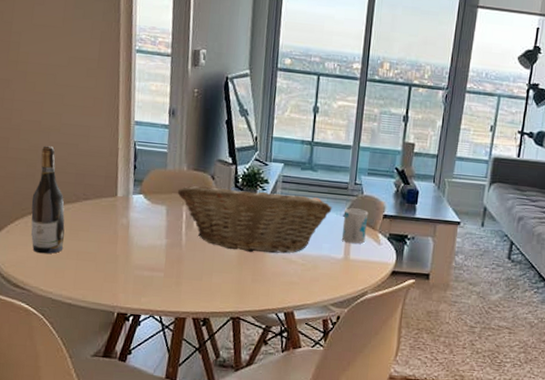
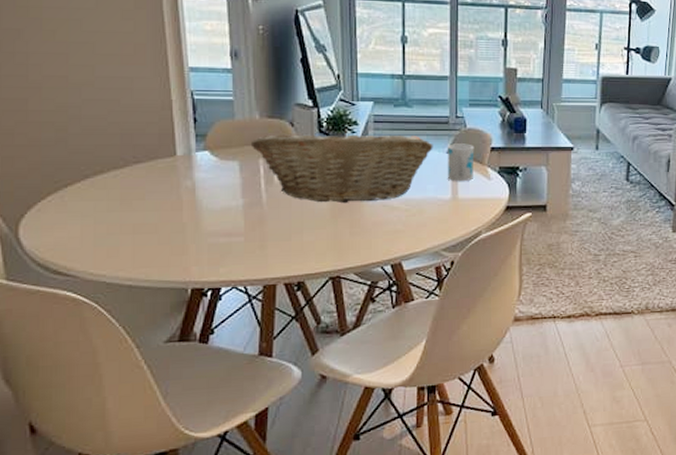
wine bottle: present [30,145,65,254] -> none [66,104,115,232]

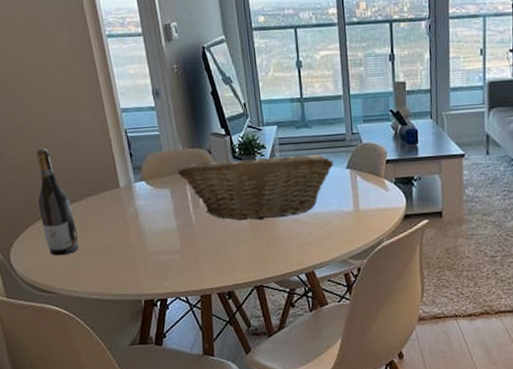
wine bottle: none [66,104,115,232] -> present [36,148,79,256]
mug: present [447,143,475,182] -> none [347,158,372,195]

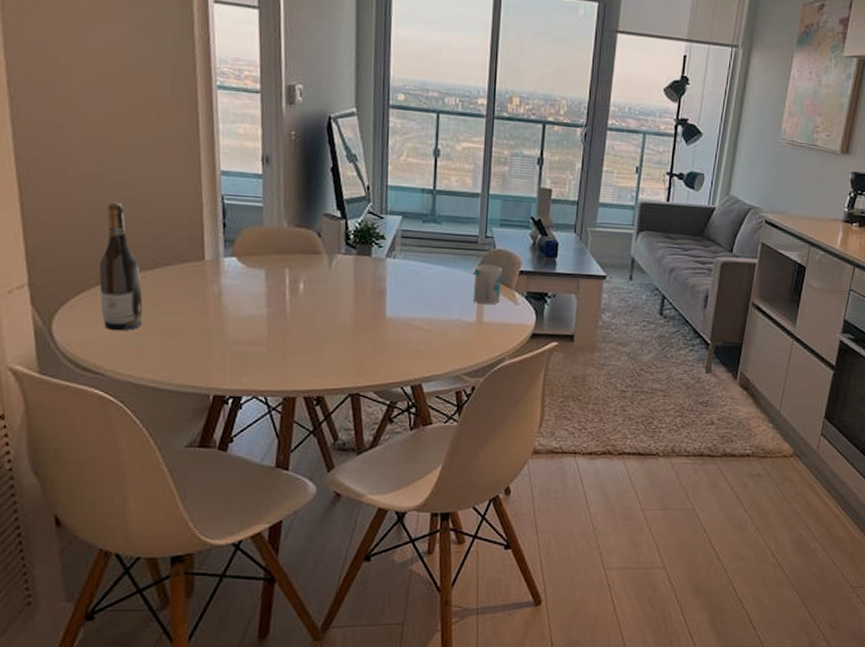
fruit basket: present [177,152,334,221] -> none [277,241,461,320]
mug: none [347,158,372,195] -> present [473,264,503,305]

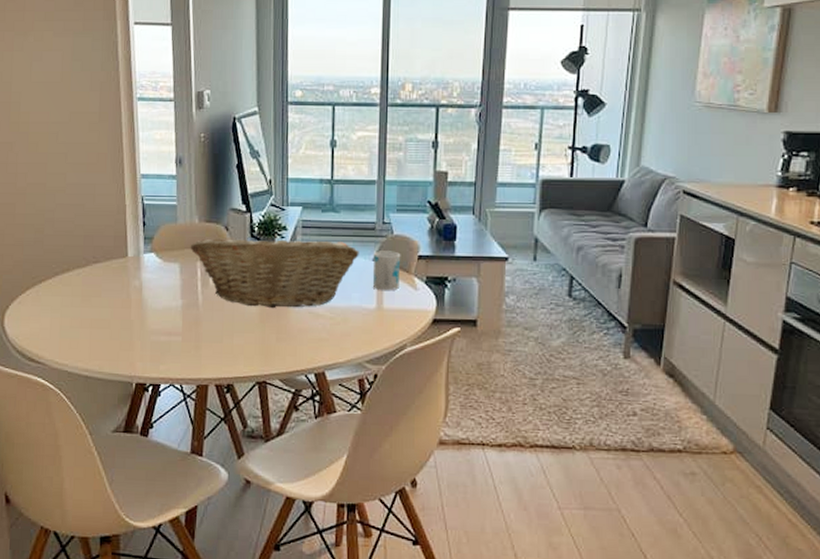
wine bottle: present [98,202,144,331] -> none [41,208,77,324]
fruit basket: none [277,241,461,320] -> present [190,233,359,309]

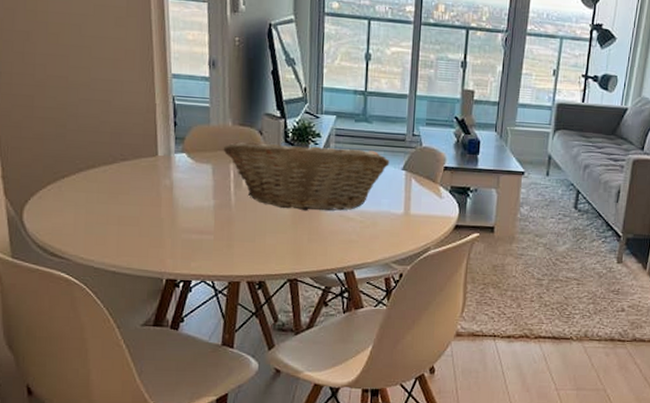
mug: present [372,251,401,291] -> none [401,161,429,199]

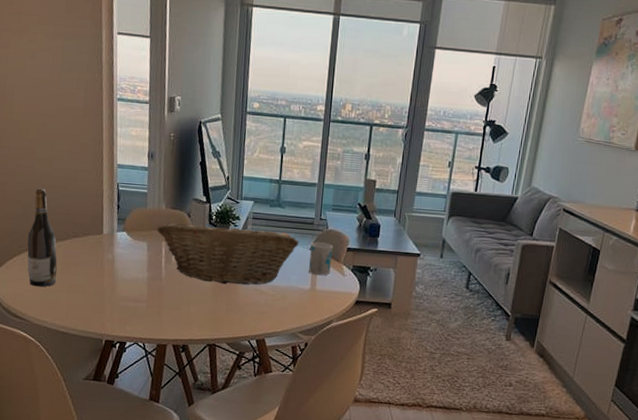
wine bottle: none [64,103,104,220] -> present [27,188,58,287]
mug: none [401,161,429,199] -> present [308,242,333,276]

